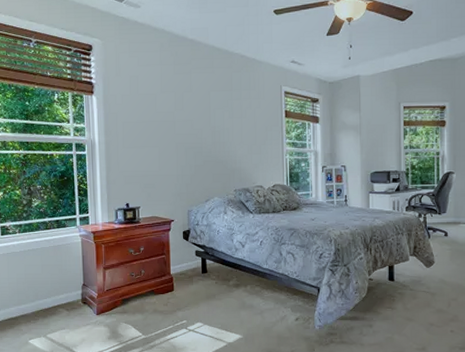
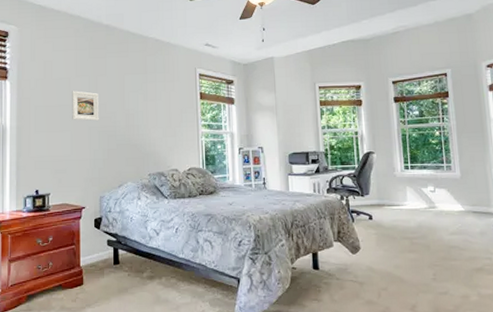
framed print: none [158,107,186,137] -> present [72,91,99,121]

